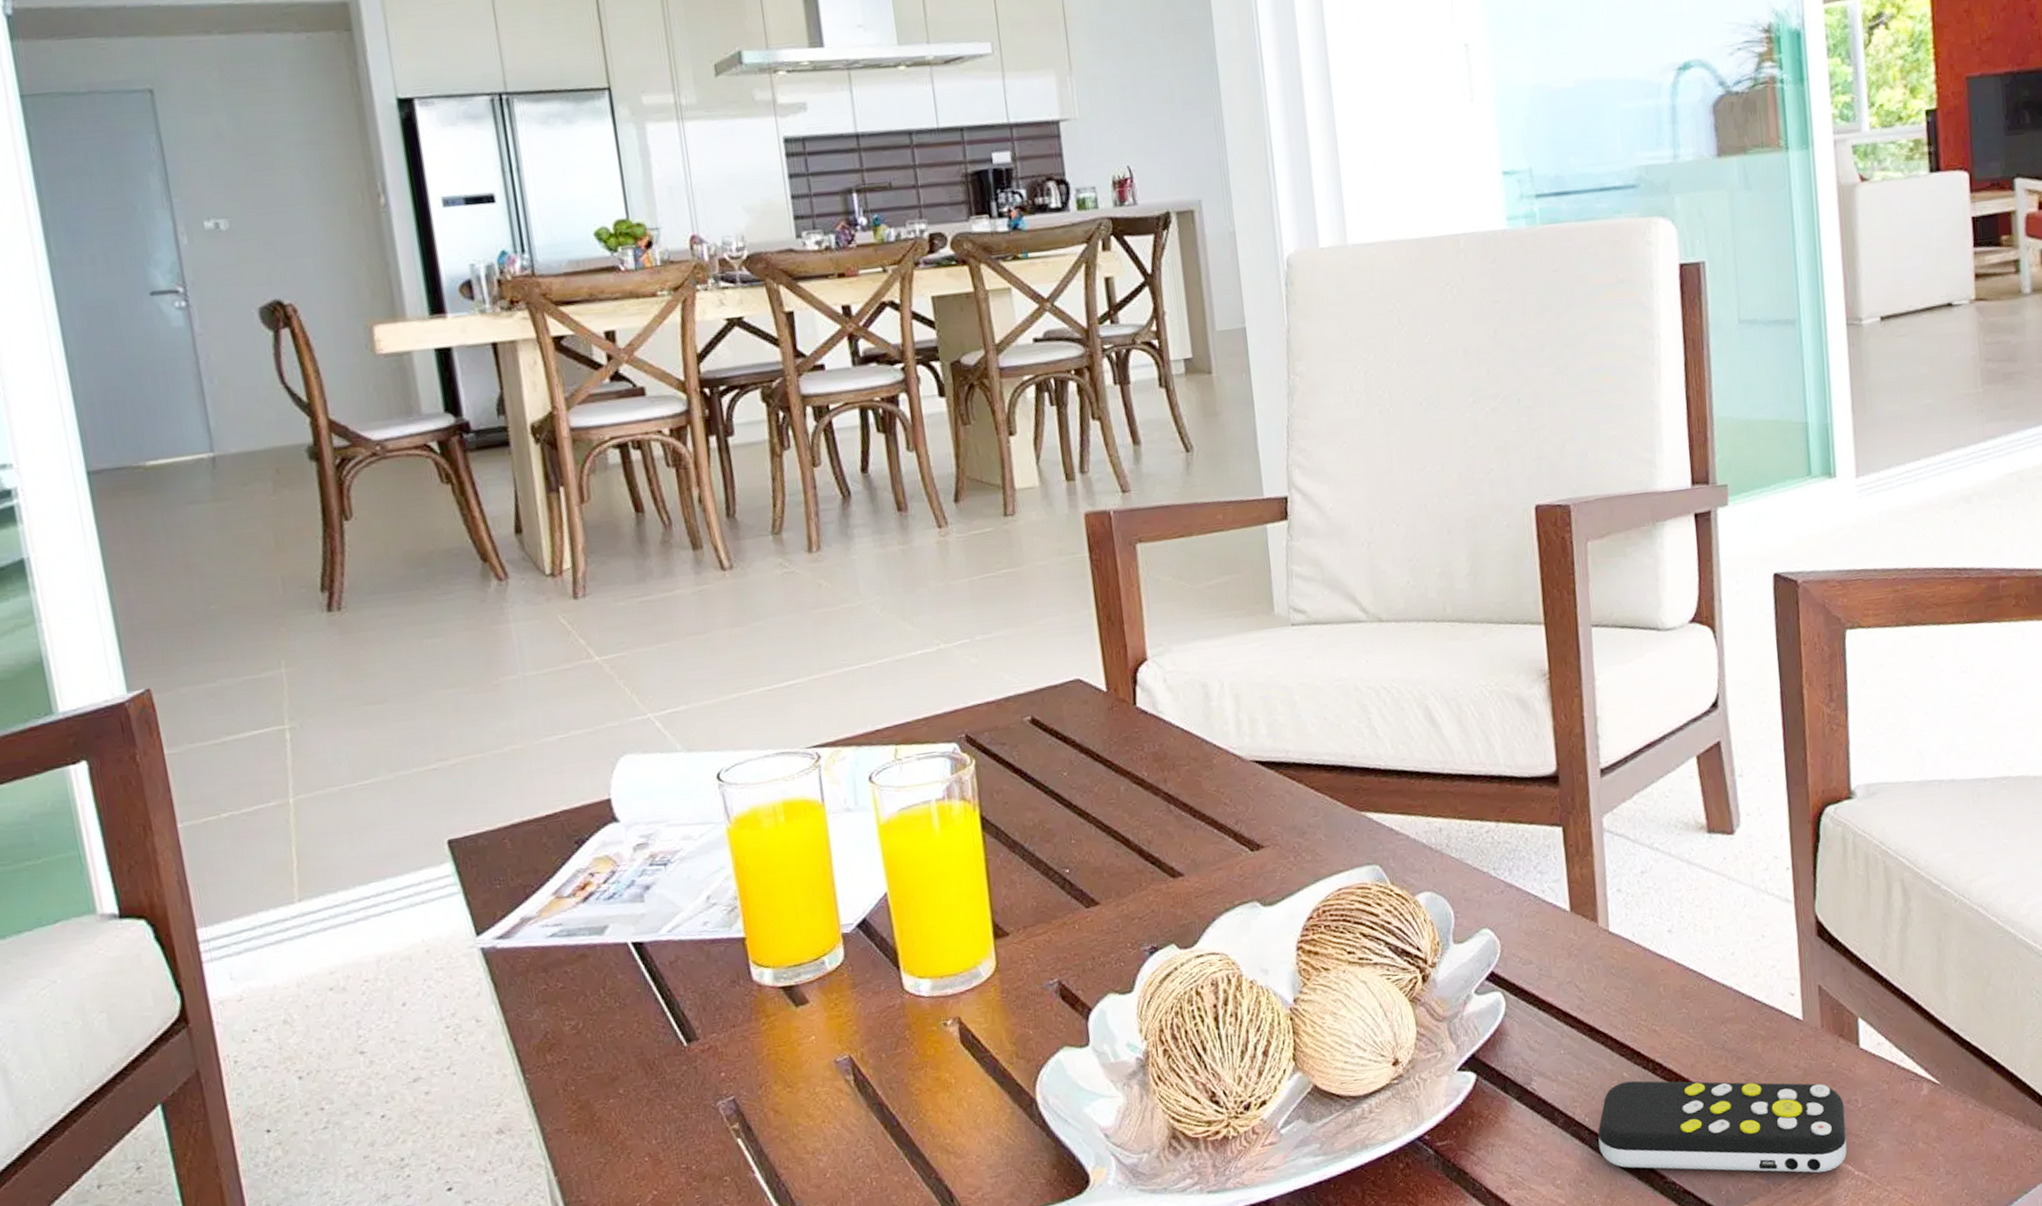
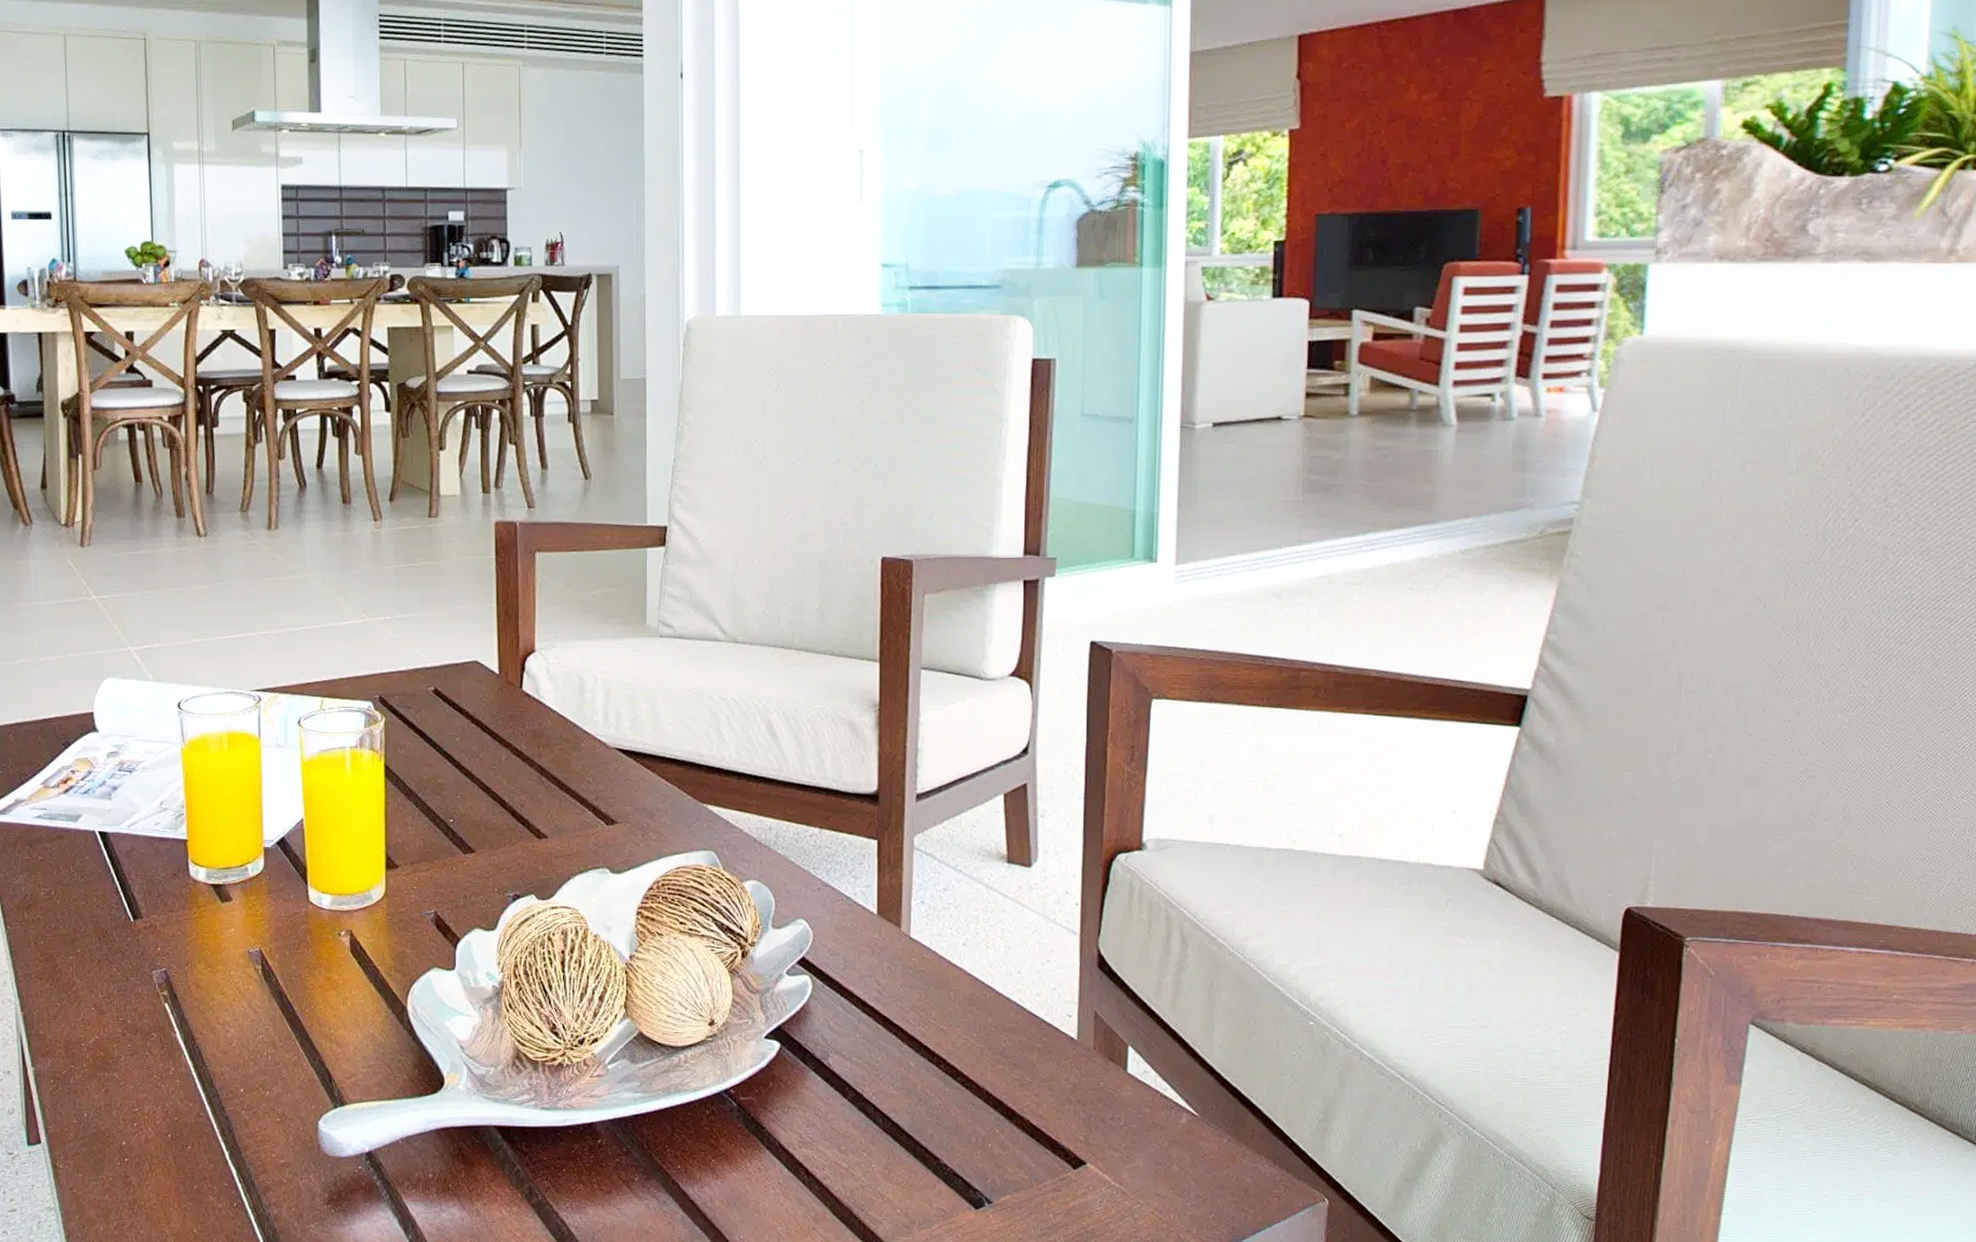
remote control: present [1598,1080,1847,1173] -> none [882,1070,1107,1178]

